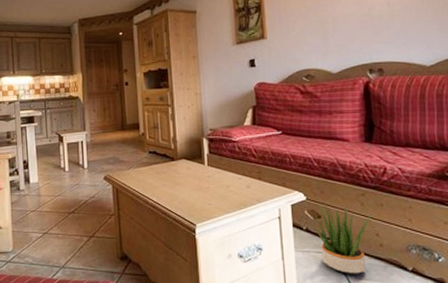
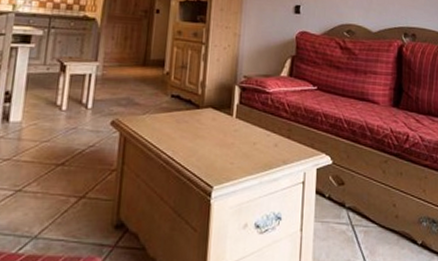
potted plant: present [305,203,373,274] -> none [329,168,392,248]

